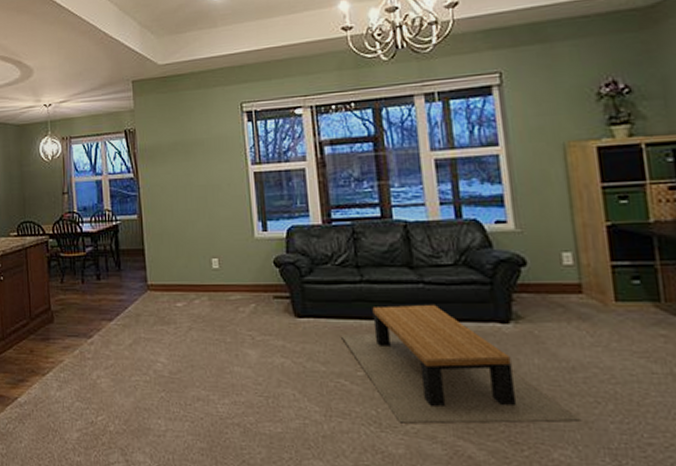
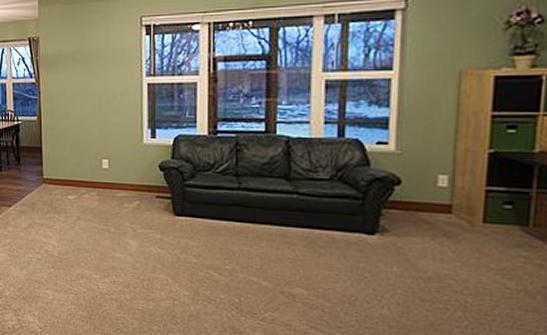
coffee table: present [341,305,582,424] -> none [215,212,429,324]

